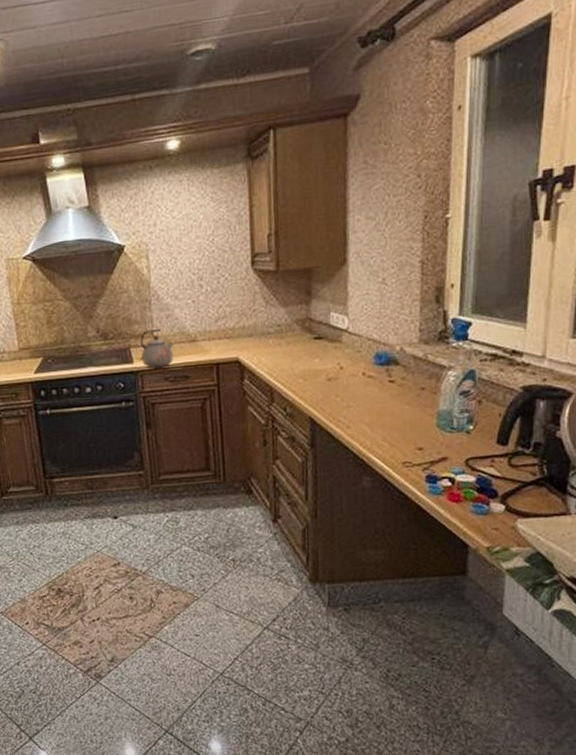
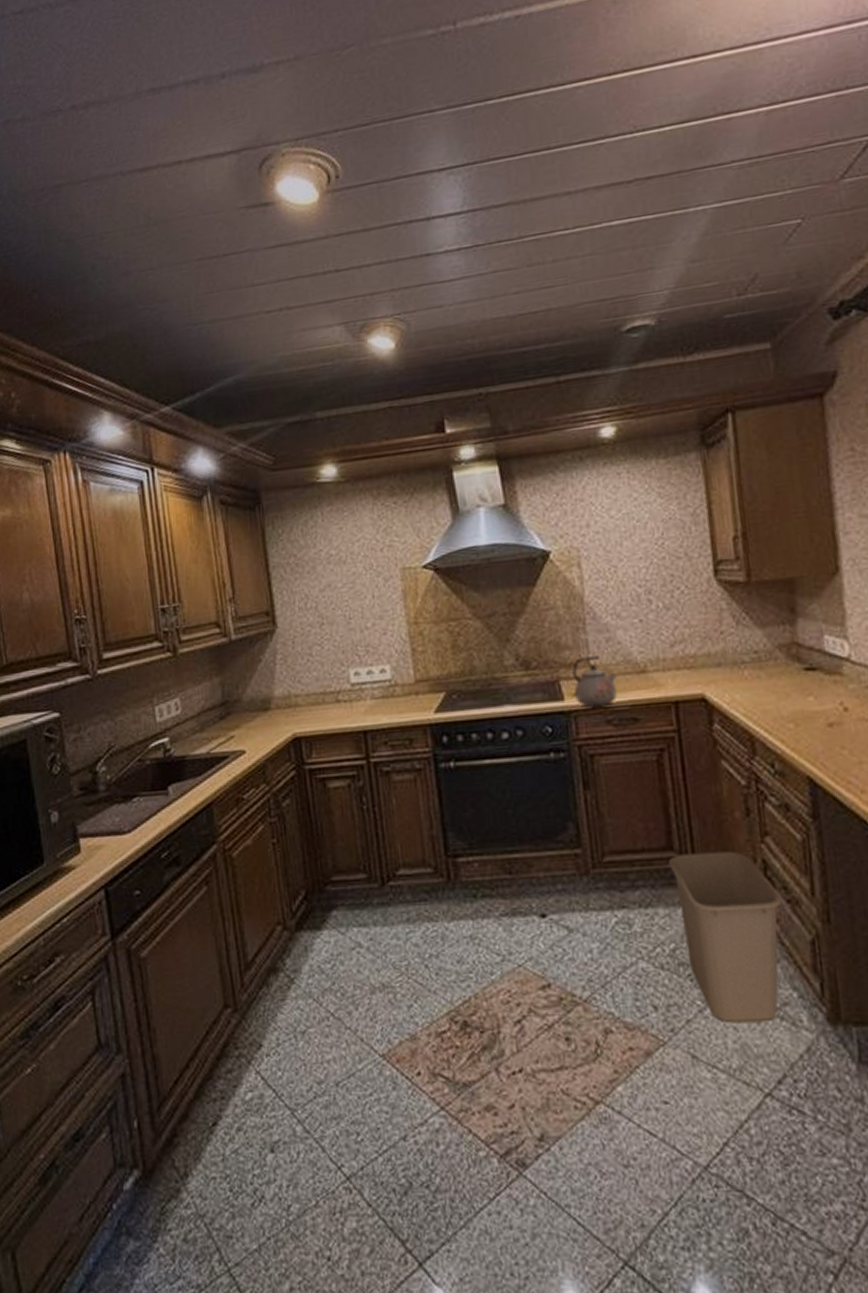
garbage can: none [207,470,286,585] -> present [669,851,783,1023]

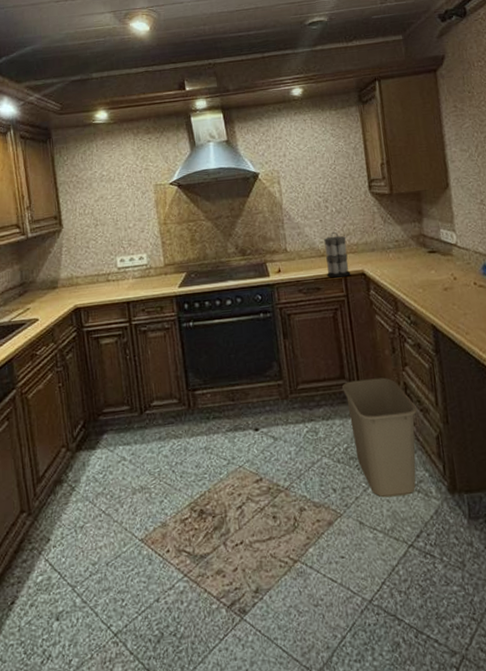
kettle: present [572,656,617,707] -> none [275,245,306,281]
spice rack: none [645,636,683,705] -> present [324,231,350,278]

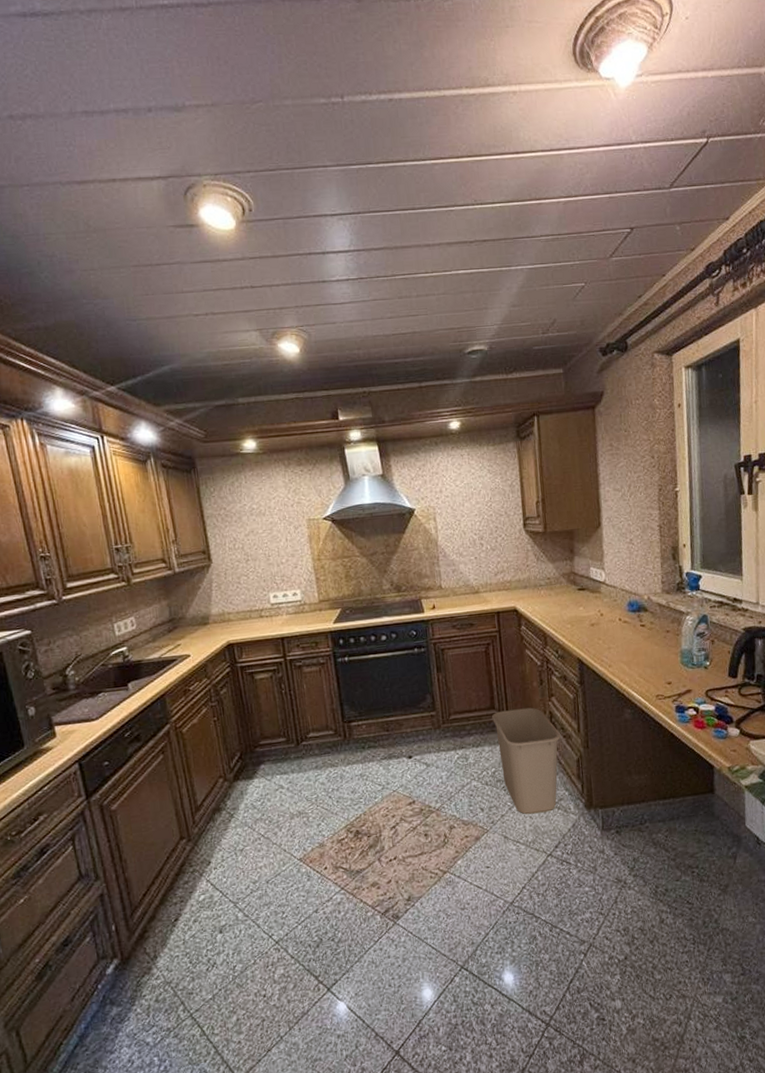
spice rack: present [324,231,350,278] -> none [478,568,502,614]

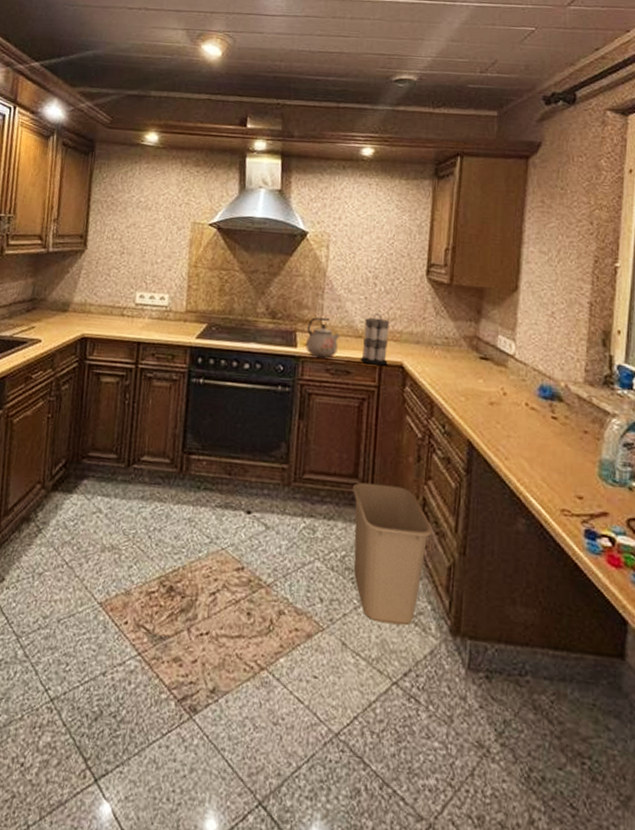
kettle: none [430,582,460,617] -> present [306,317,340,357]
spice rack: none [478,568,502,614] -> present [361,312,390,366]

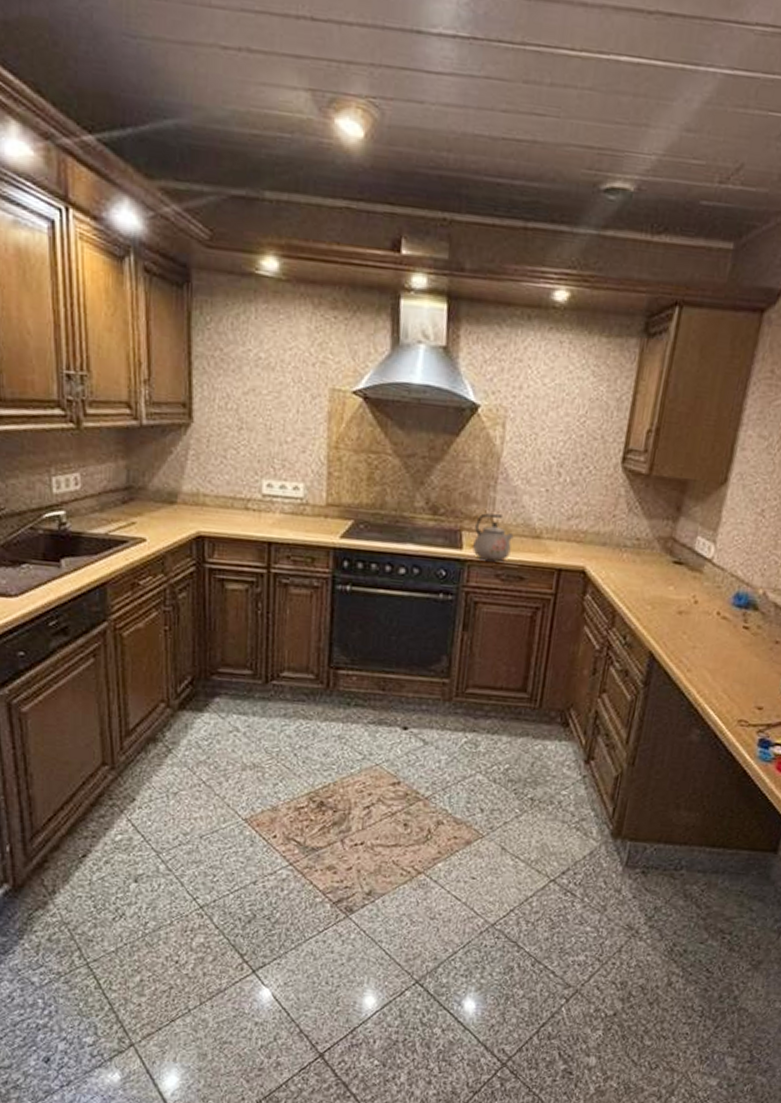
garbage can: present [353,482,433,625] -> none [517,696,603,830]
spice rack: present [361,312,390,366] -> none [537,508,574,571]

